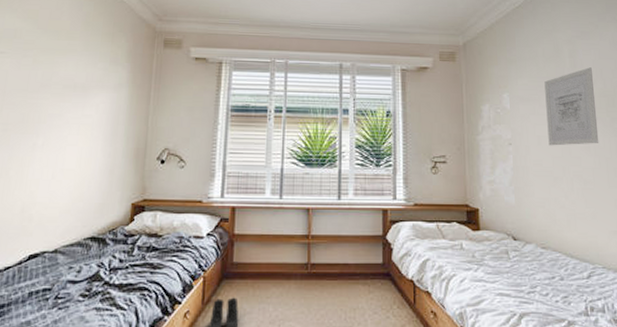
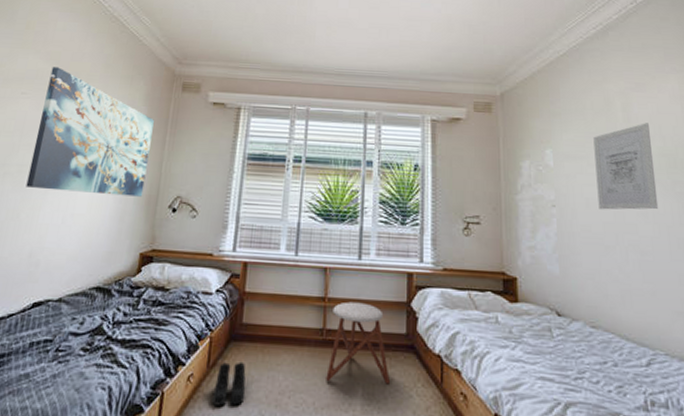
wall art: none [12,25,138,150] -> present [26,67,154,197]
stool: none [312,238,369,310] -> present [326,301,390,385]

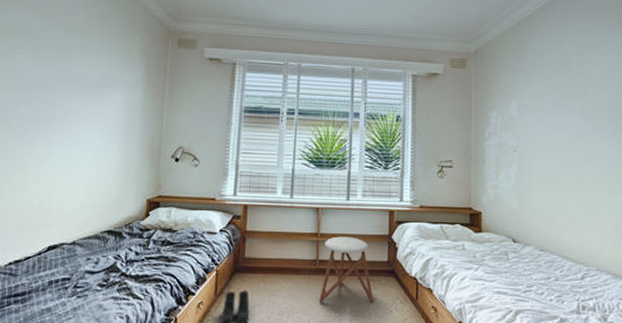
wall art: present [26,67,154,197] -> none [29,21,152,148]
wall art: present [593,123,659,210] -> none [552,77,601,154]

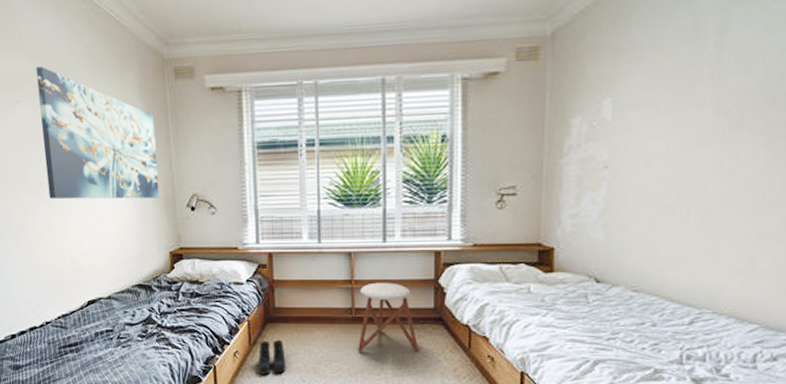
wall art: none [29,21,152,148] -> present [35,66,160,200]

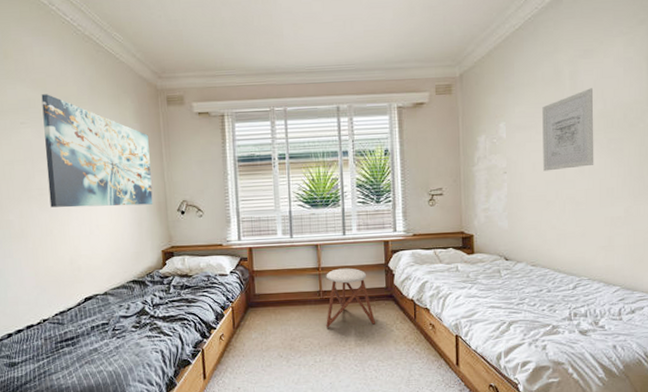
boots: present [257,339,287,375] -> none [241,321,266,354]
wall art: none [662,48,750,166] -> present [542,88,594,171]

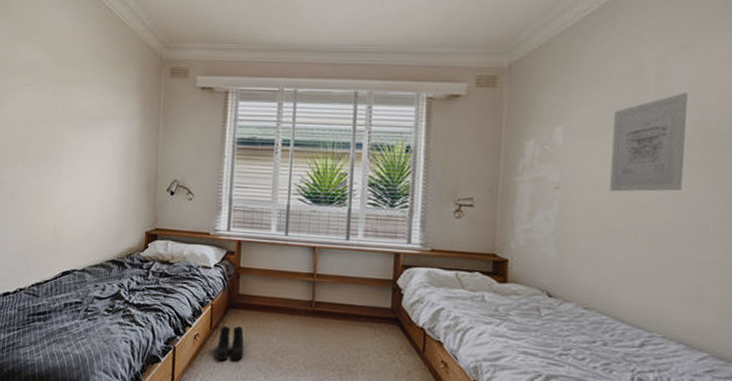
wall art: present [41,94,153,208] -> none [42,57,147,181]
boots: none [241,321,266,354] -> present [216,325,244,361]
stool: present [326,268,375,328] -> none [315,278,374,351]

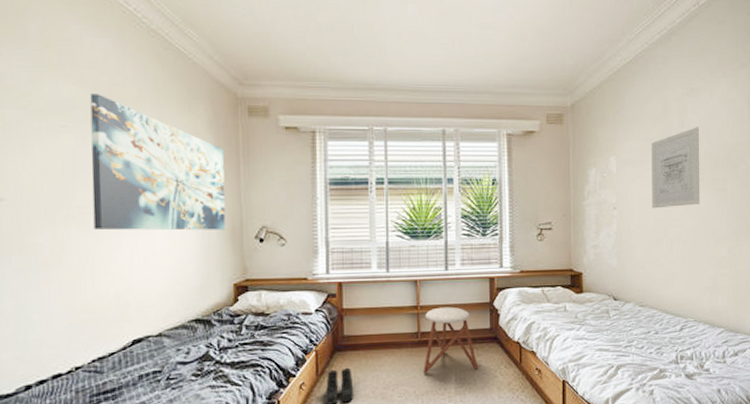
wall art: none [42,57,147,181] -> present [90,94,226,231]
stool: none [315,278,374,351] -> present [423,306,478,374]

